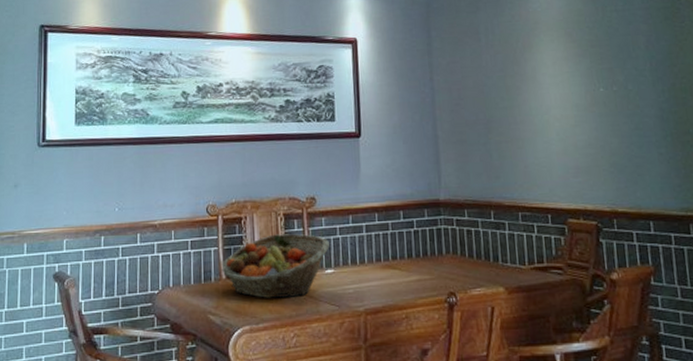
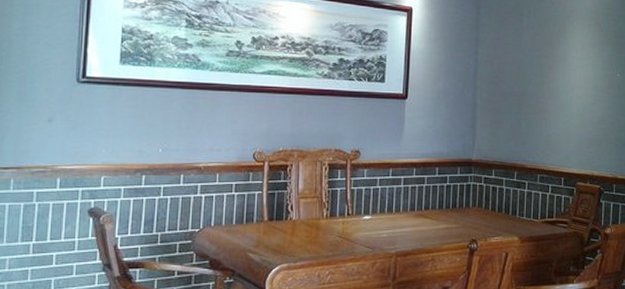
fruit basket: present [222,233,329,298] -> none [264,182,369,239]

